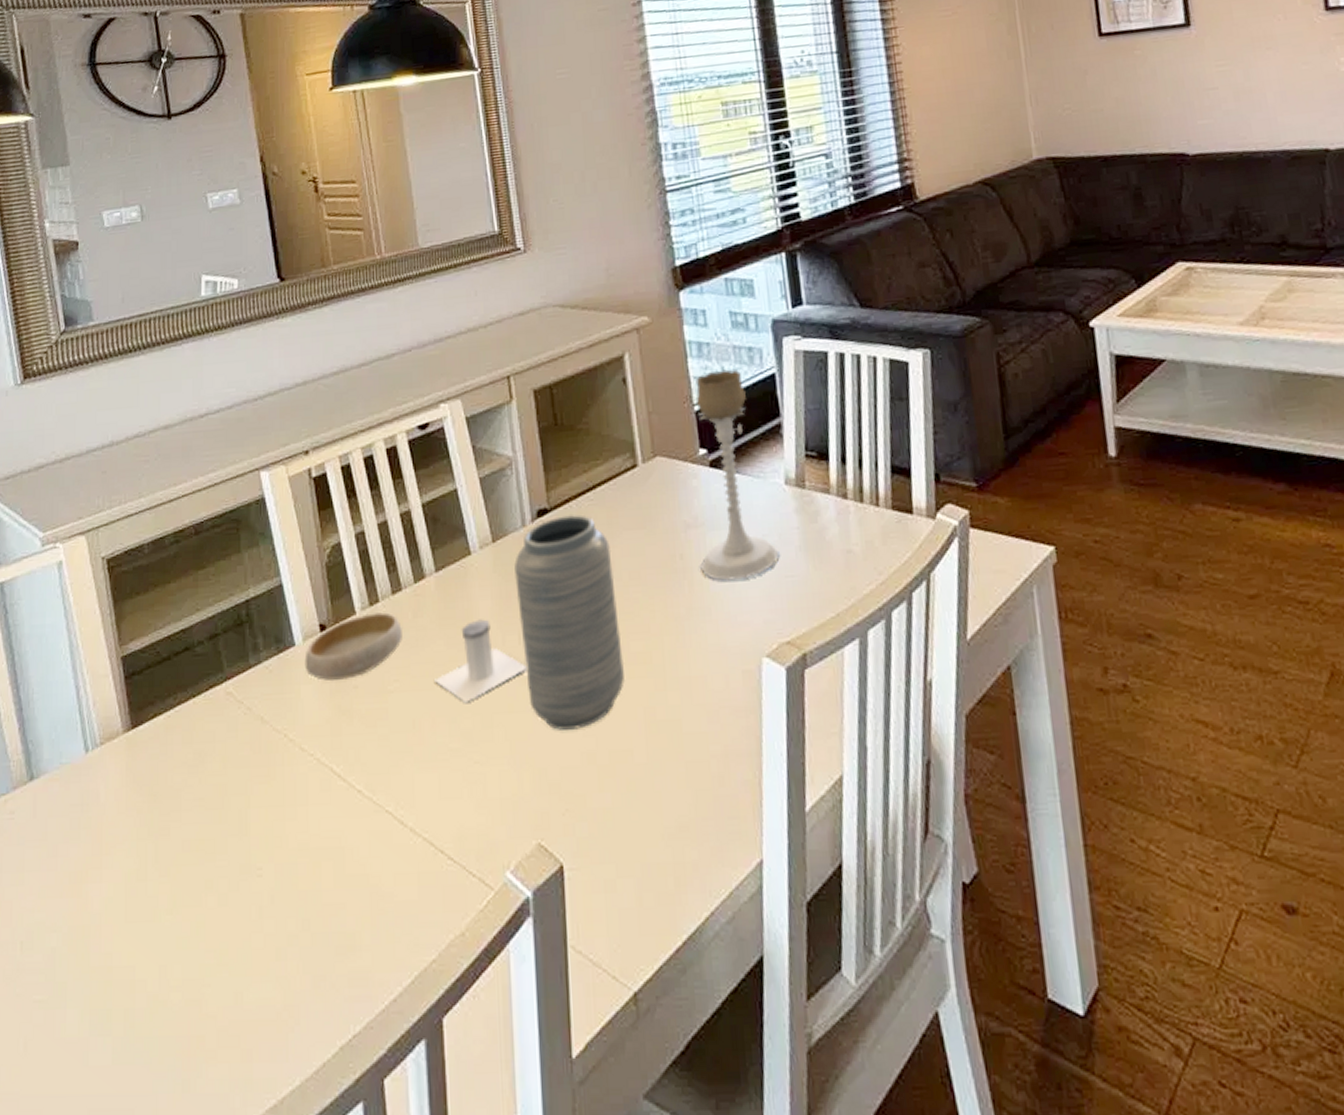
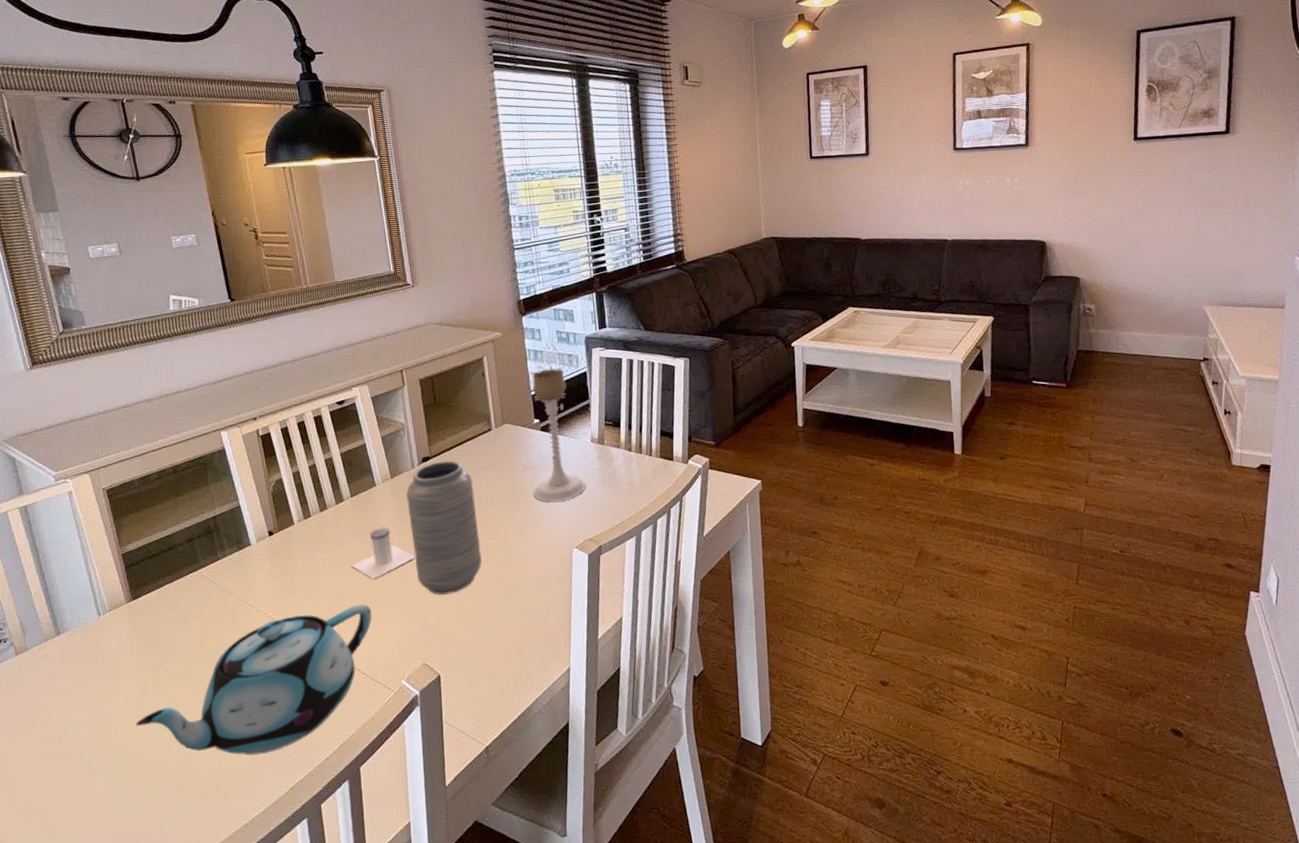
teapot: none [126,741,463,988] -> present [135,603,372,756]
bowl: present [304,612,402,681] -> none [258,523,328,567]

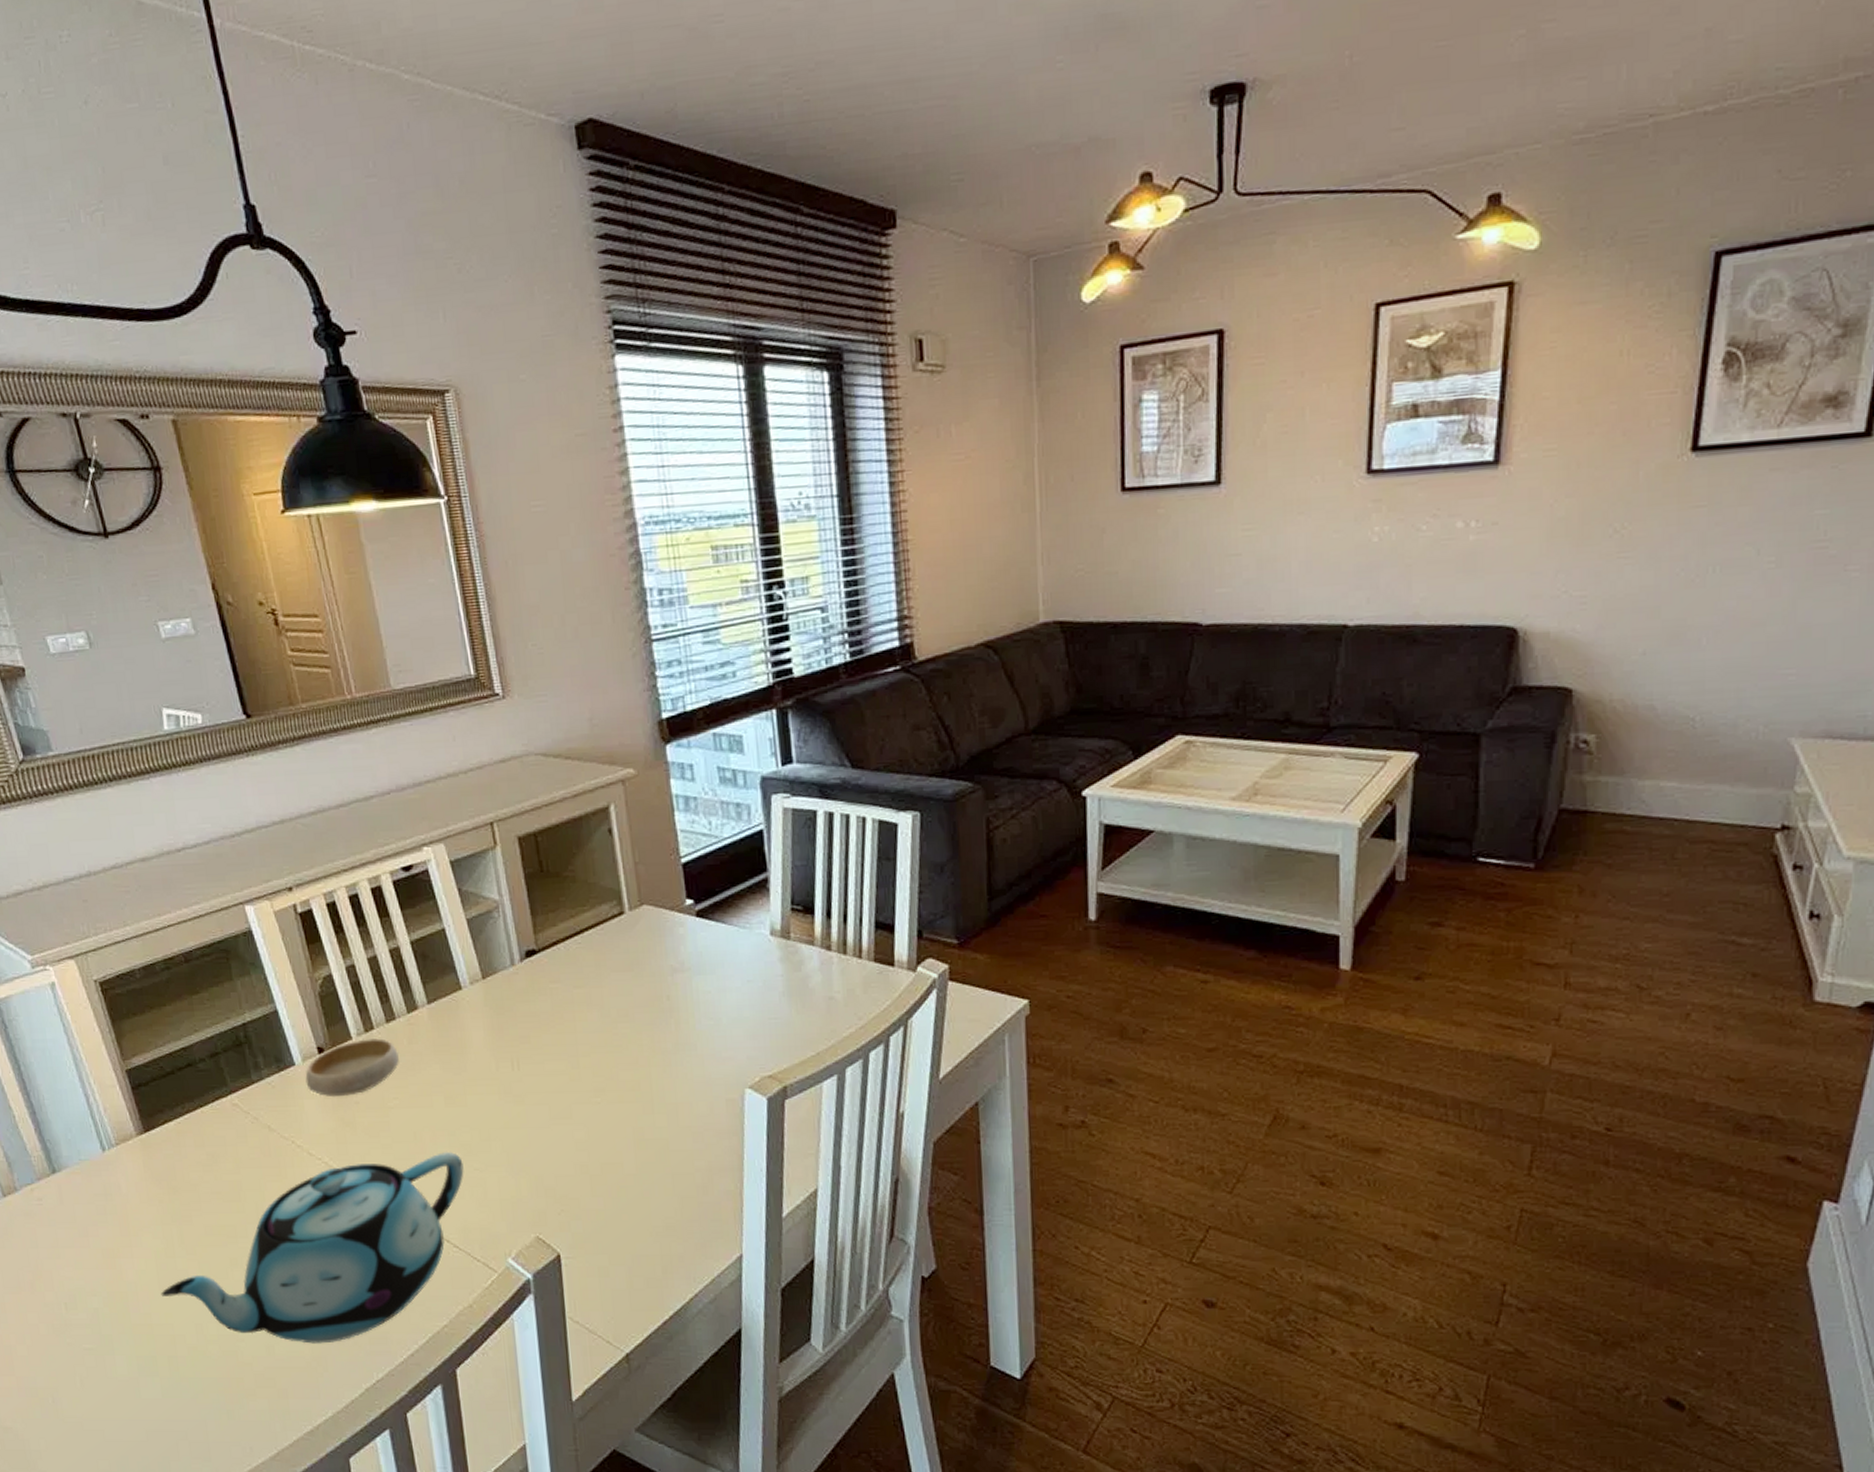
bowl: none [258,523,328,567] -> present [305,1038,399,1096]
salt shaker: present [351,527,416,579] -> none [432,1047,521,1119]
vase: present [406,460,482,595] -> none [505,955,614,1145]
candle holder: present [532,368,585,502] -> none [682,824,762,1021]

